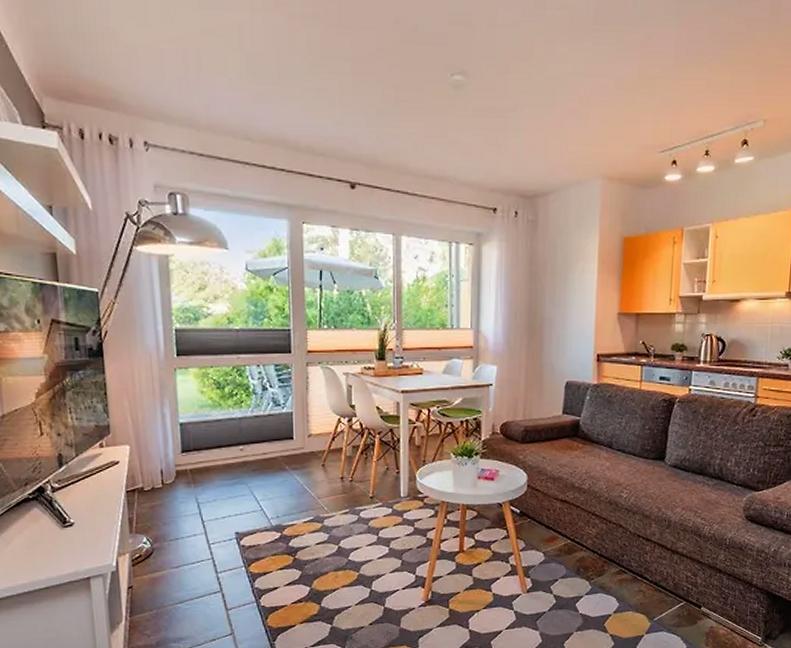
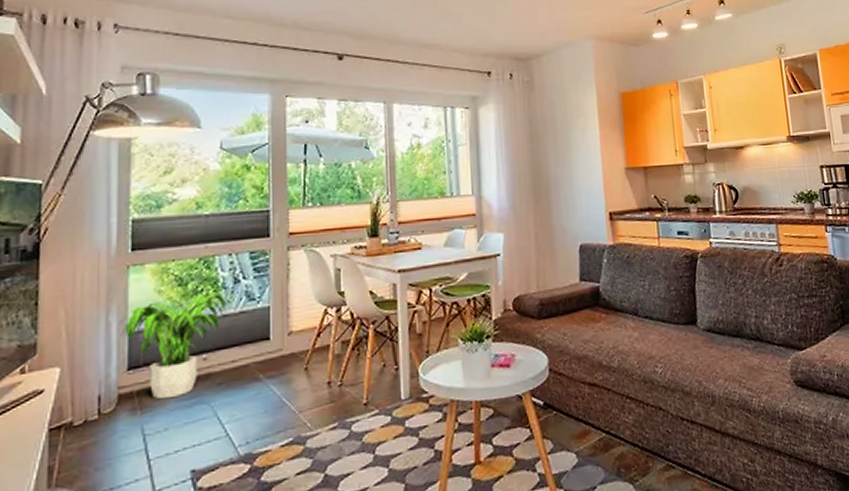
potted plant: none [173,396,257,478] -> present [120,292,226,400]

